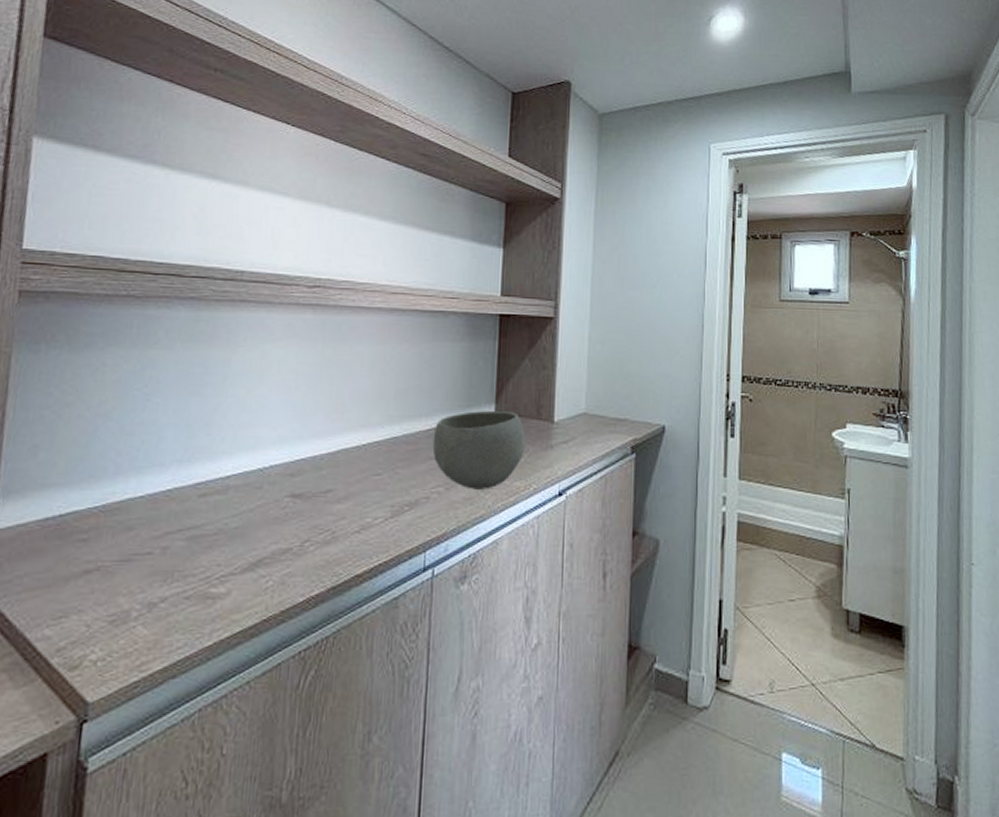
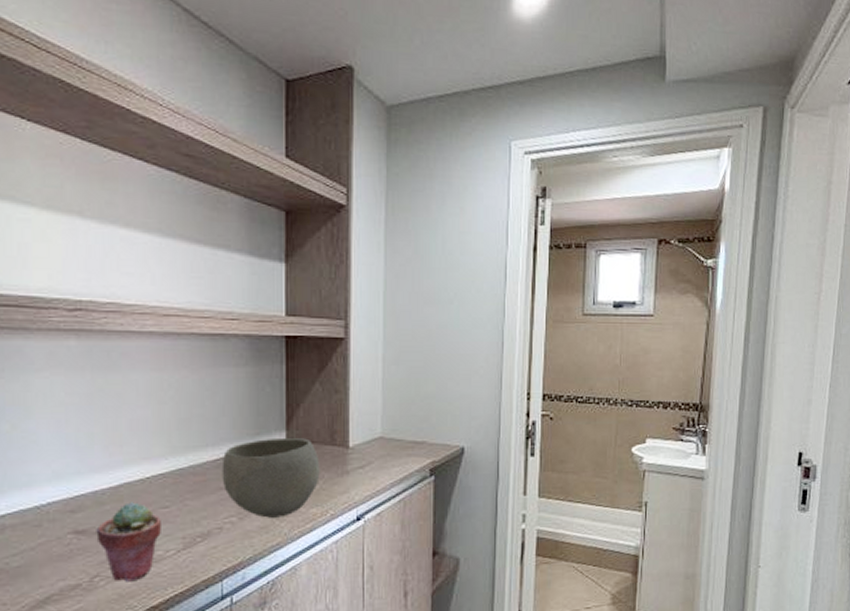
potted succulent: none [311,468,373,548] -> present [96,502,161,582]

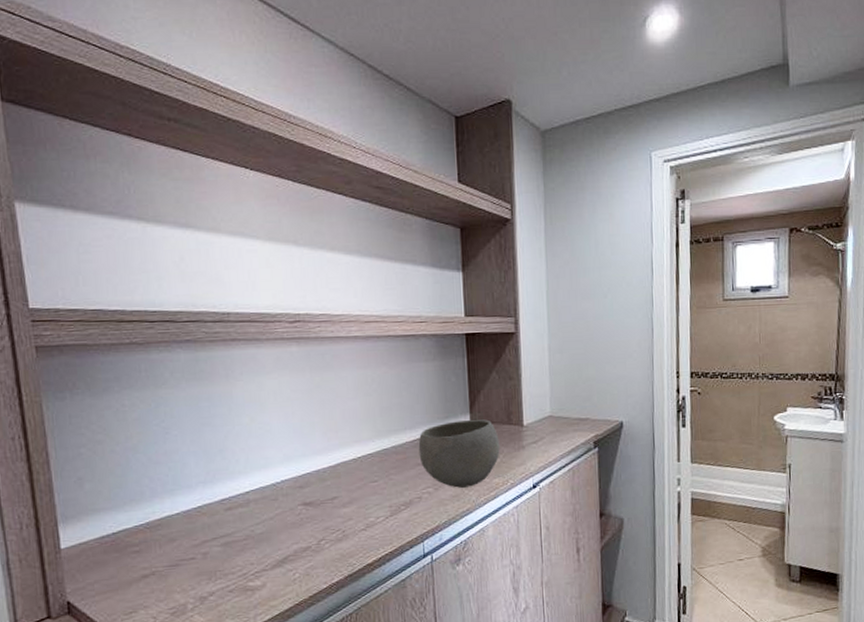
potted succulent: present [96,502,161,582] -> none [320,478,372,544]

